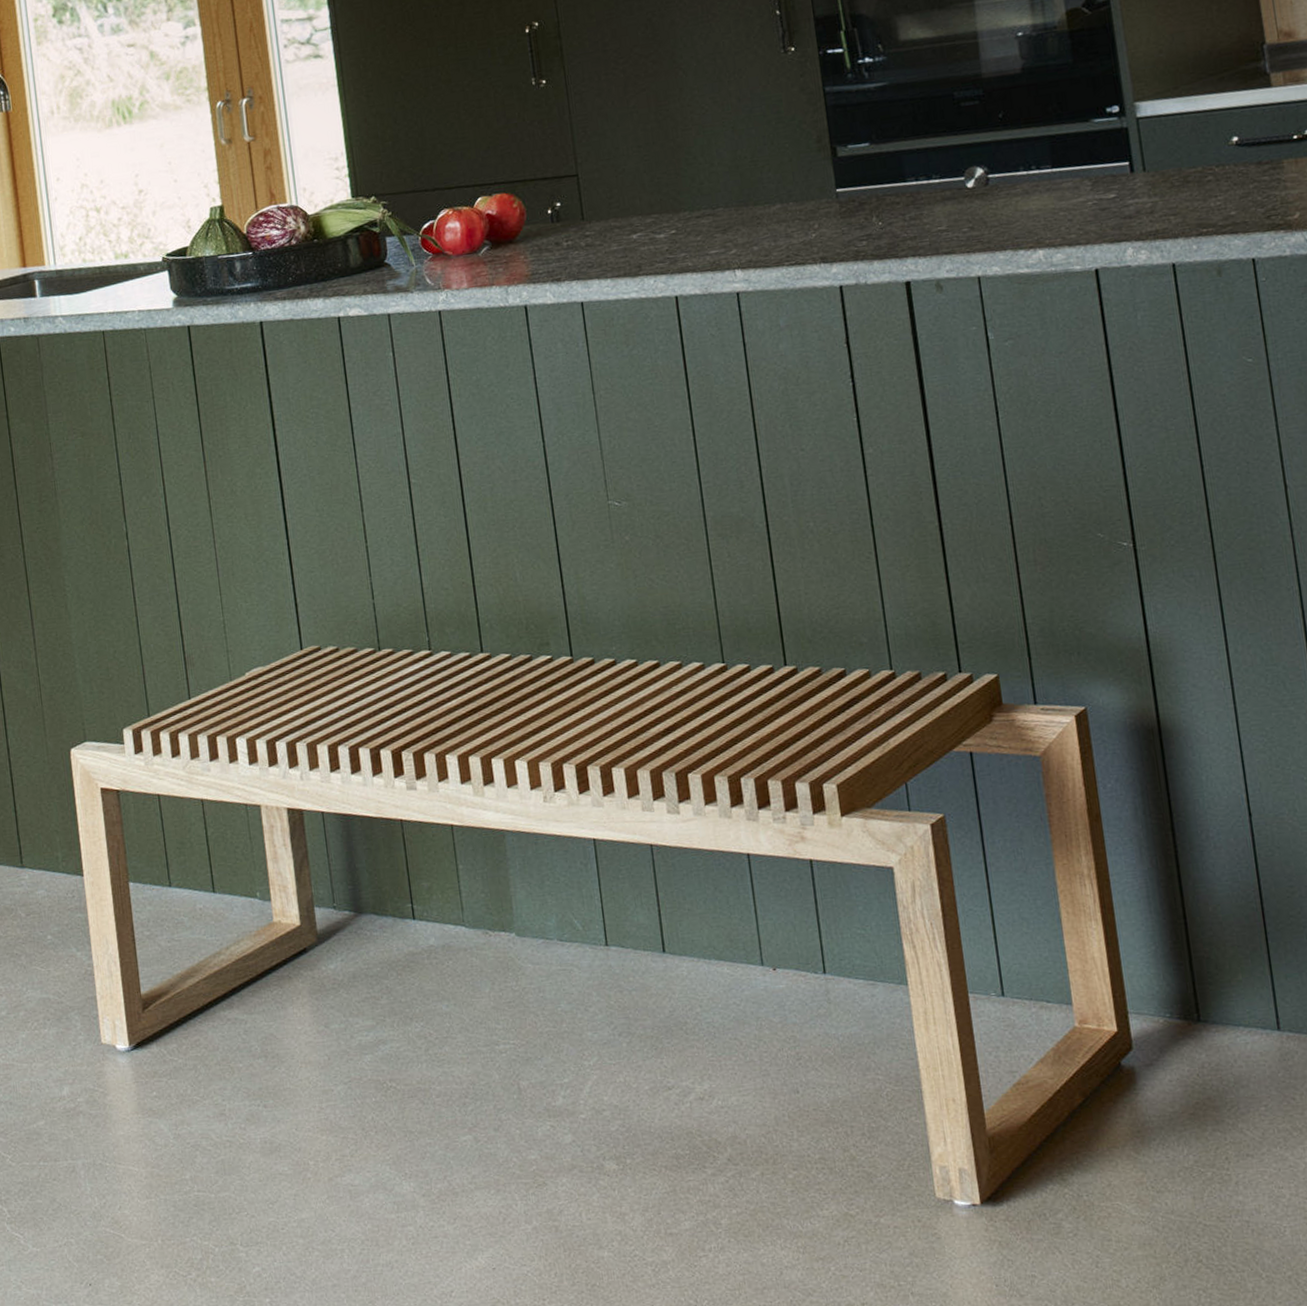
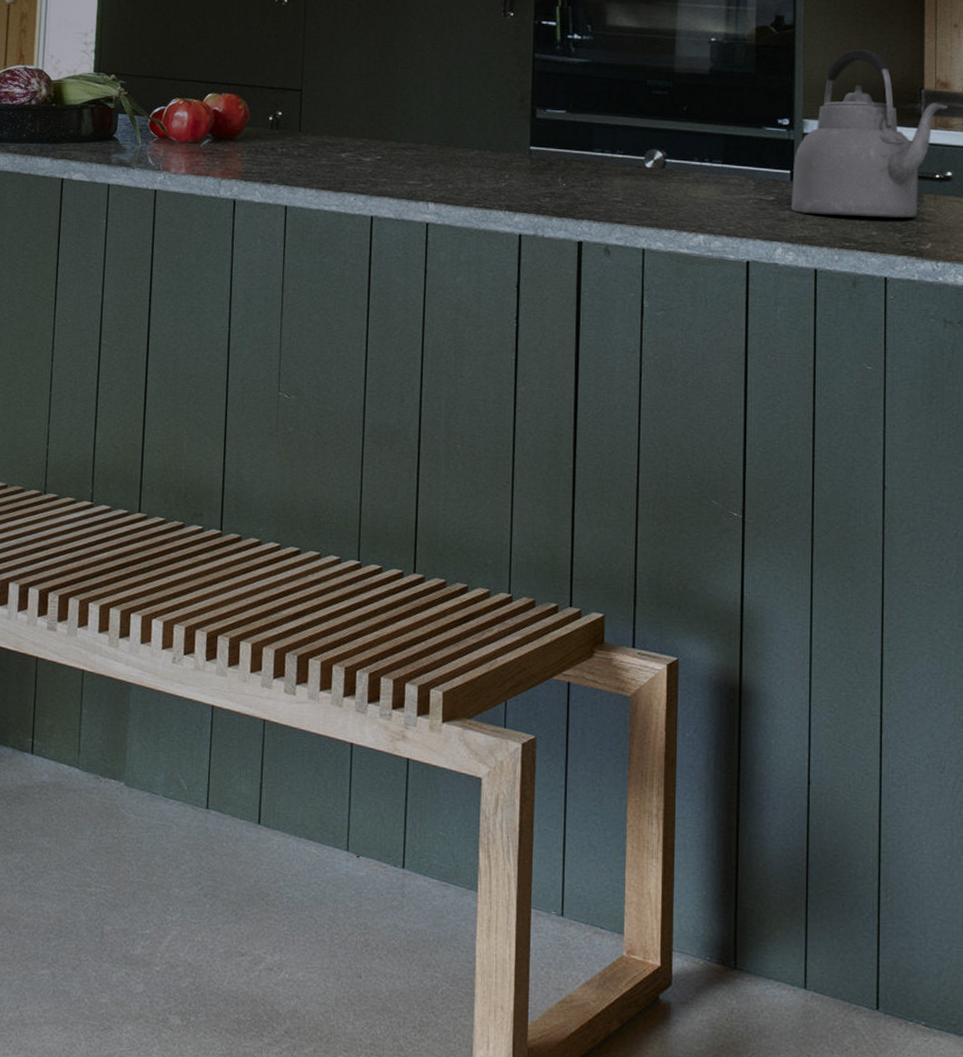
kettle: none [1131,12,1295,207] -> present [791,49,947,219]

